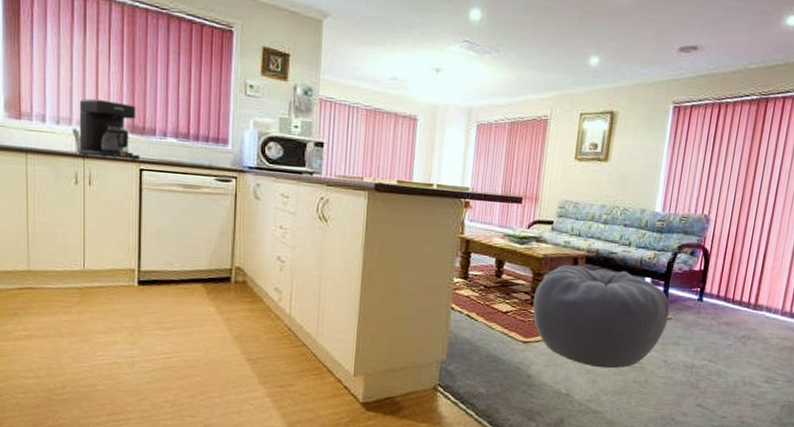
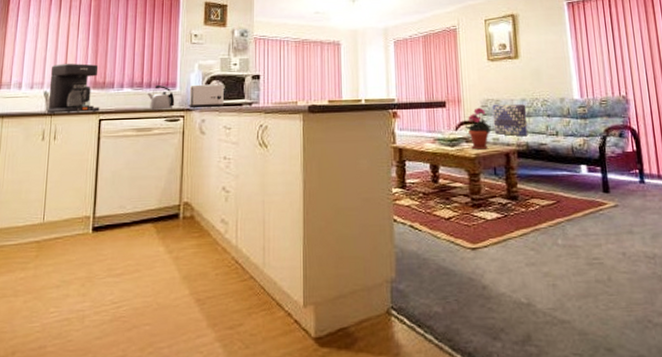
kettle: none [194,138,227,168] -> present [147,84,175,110]
toaster: none [242,143,285,173] -> present [189,84,226,109]
bean bag chair: present [532,264,670,369] -> none [473,160,615,269]
potted plant: none [537,207,565,251] -> present [464,107,491,150]
cushion: none [566,206,605,243] -> present [492,104,528,137]

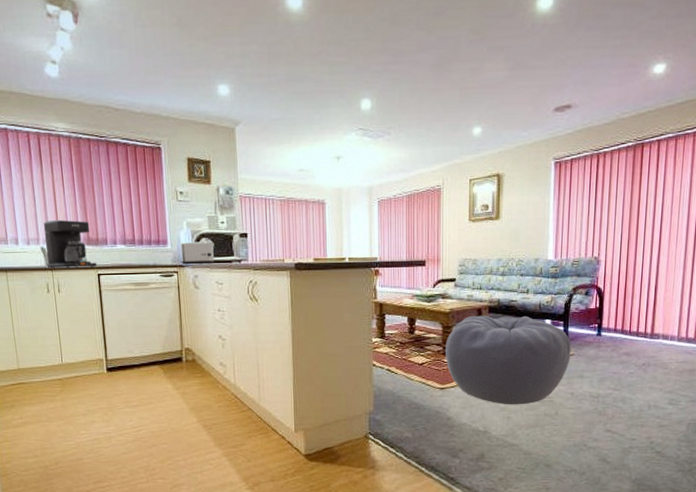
kettle: present [147,84,175,110] -> none [140,241,168,266]
potted plant: present [464,107,491,150] -> none [442,266,467,305]
bean bag chair: none [473,160,615,269] -> present [445,315,571,405]
cushion: present [492,104,528,137] -> none [469,263,502,294]

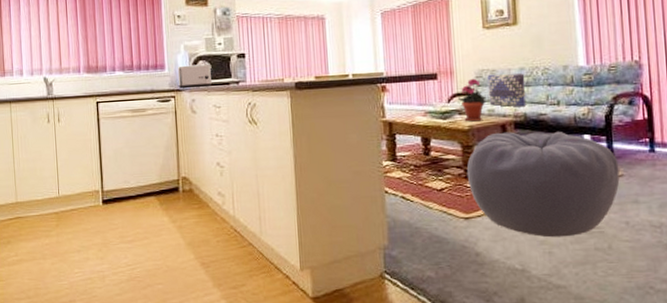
coffee maker: present [43,219,97,269] -> none [46,49,96,99]
potted plant: none [442,266,467,305] -> present [457,78,486,122]
cushion: none [469,263,502,294] -> present [487,73,526,107]

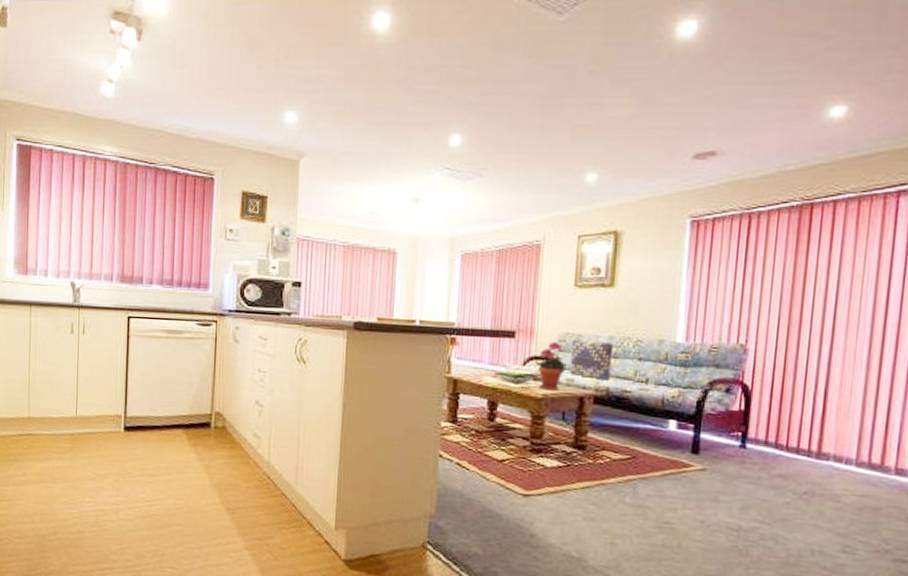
toaster: present [177,64,213,89] -> none [222,287,263,315]
bean bag chair: present [466,131,620,238] -> none [532,405,703,529]

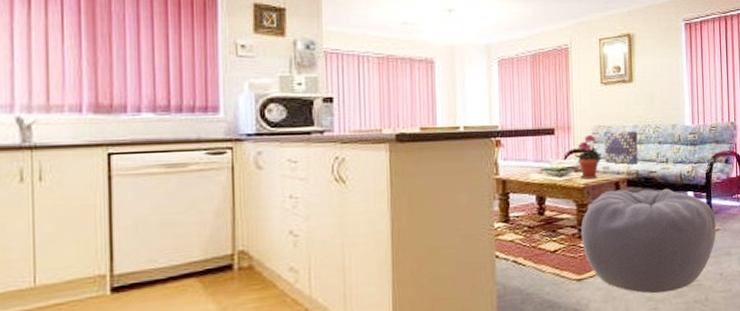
bean bag chair: none [532,405,703,529] -> present [580,188,716,294]

